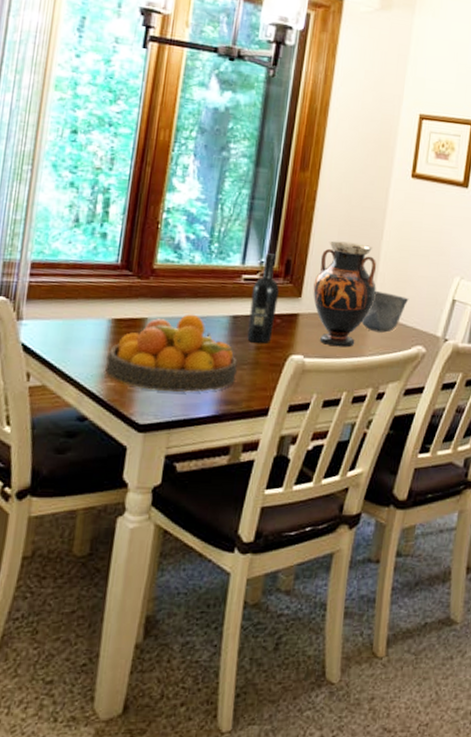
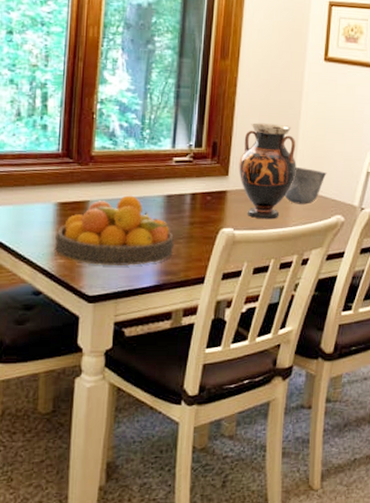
wine bottle: present [247,253,279,344] -> none [181,137,208,220]

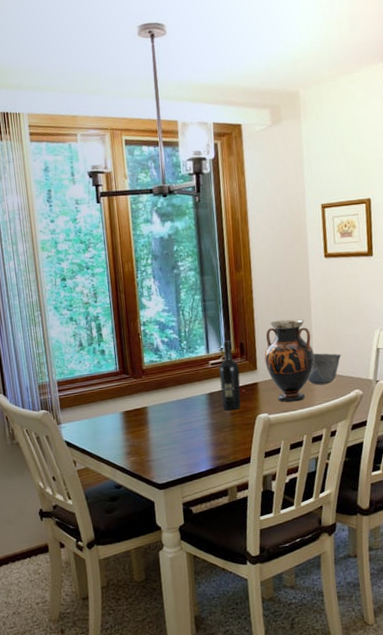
fruit bowl: present [55,195,174,265] -> none [125,397,221,459]
wine bottle: none [181,137,208,220] -> present [219,340,241,411]

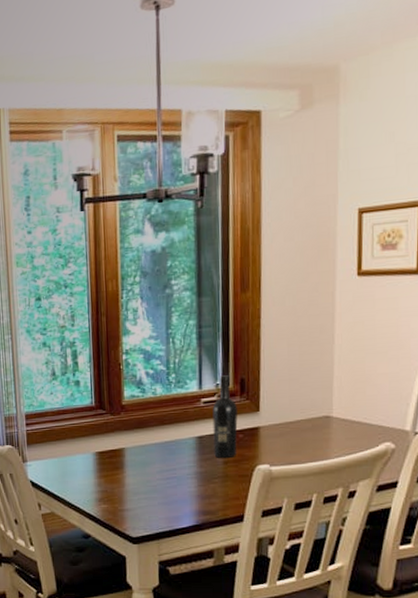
vase: present [264,319,314,403] -> none [270,351,334,453]
cup: present [307,353,342,386] -> none [322,394,371,434]

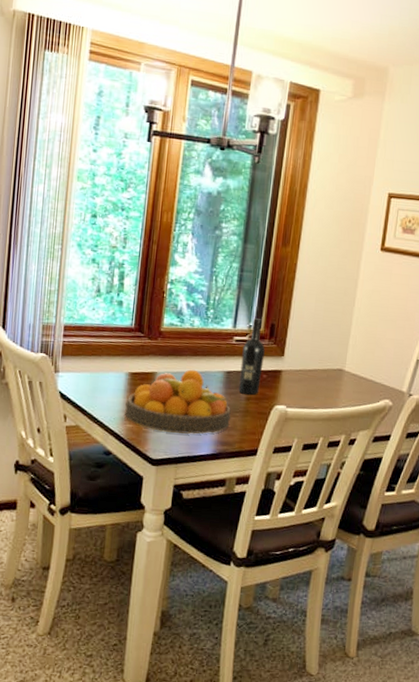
fruit bowl: none [97,439,209,508] -> present [125,369,231,434]

